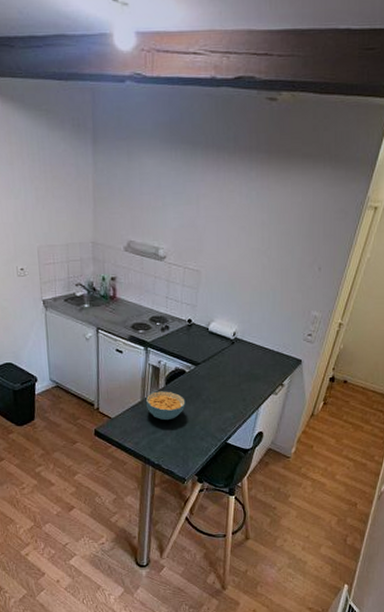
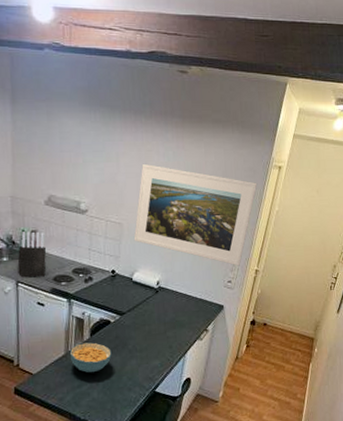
knife block: none [98,278,126,325] -> present [17,231,47,278]
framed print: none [211,205,348,318] -> present [133,163,258,266]

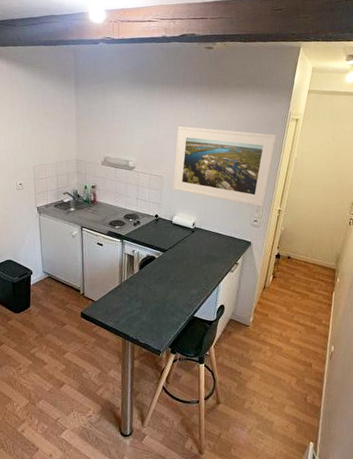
knife block: present [17,231,47,278] -> none [82,186,104,224]
cereal bowl: present [70,342,112,373] -> none [124,275,157,301]

